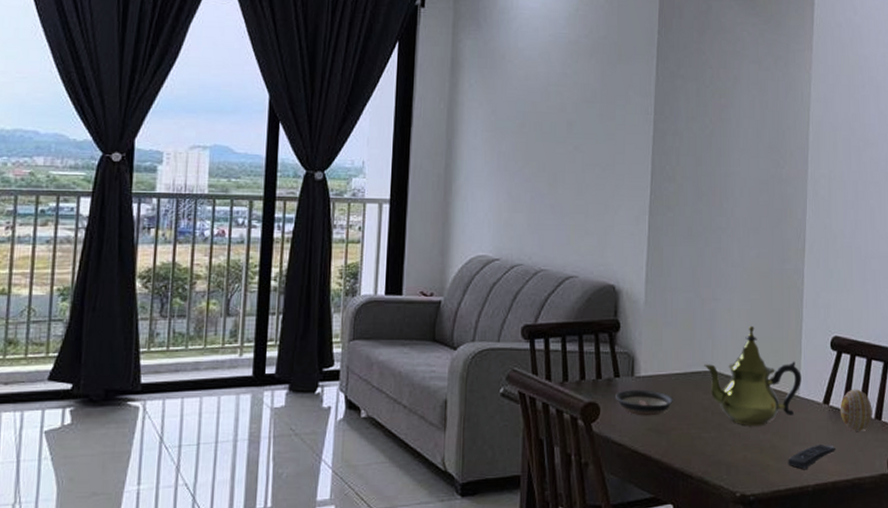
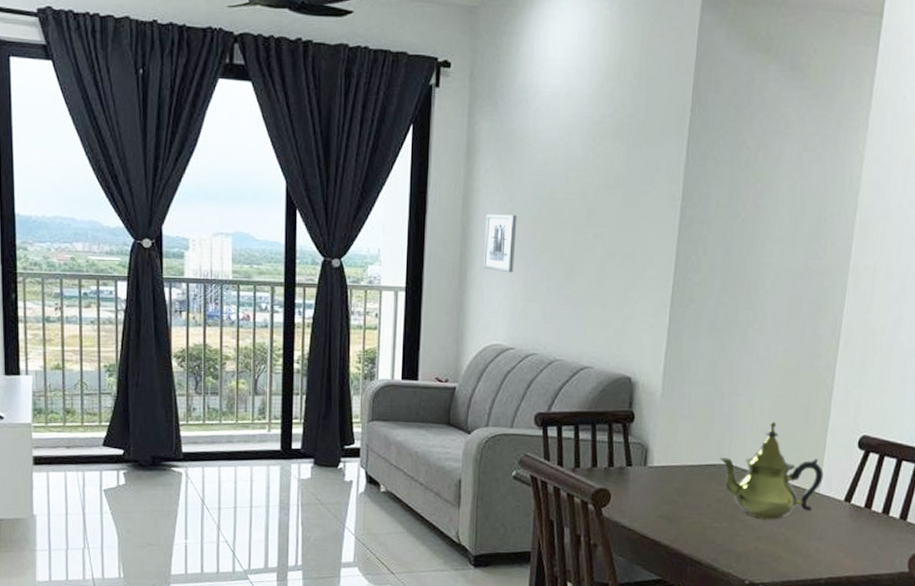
wall art: none [468,127,501,184] -> present [484,214,517,273]
saucer: present [615,390,673,416] -> none [627,478,686,505]
remote control: present [788,444,835,470] -> none [801,540,853,564]
decorative egg: present [840,389,872,431] -> none [861,488,898,530]

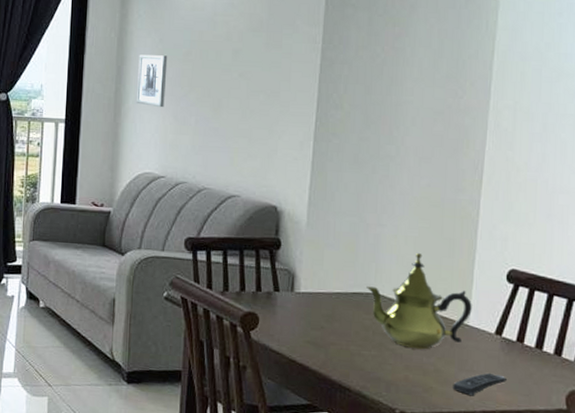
remote control: none [801,540,853,564] -> present [453,373,507,396]

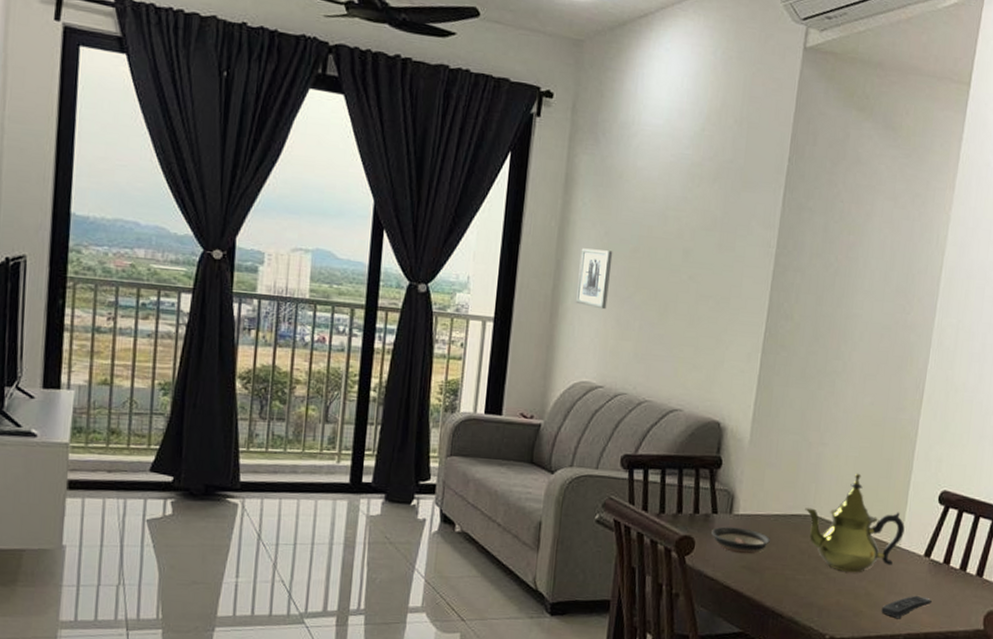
saucer: none [275,304,333,330] -> present [711,526,770,554]

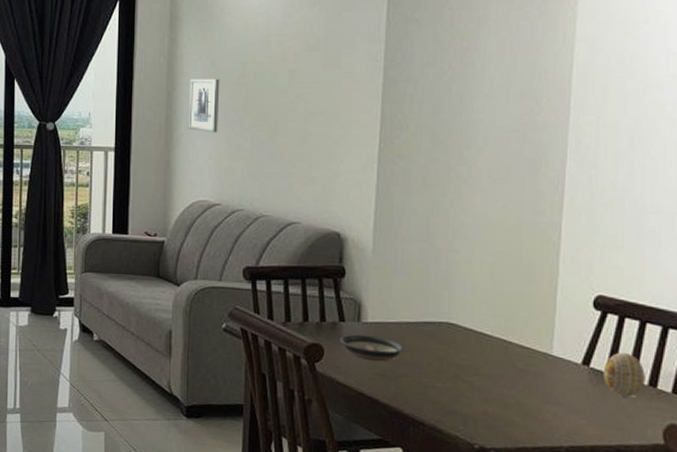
teapot: present [805,473,905,573] -> none [439,279,556,382]
remote control: present [881,595,932,619] -> none [536,405,596,431]
decorative egg: none [940,544,975,586] -> present [603,352,645,397]

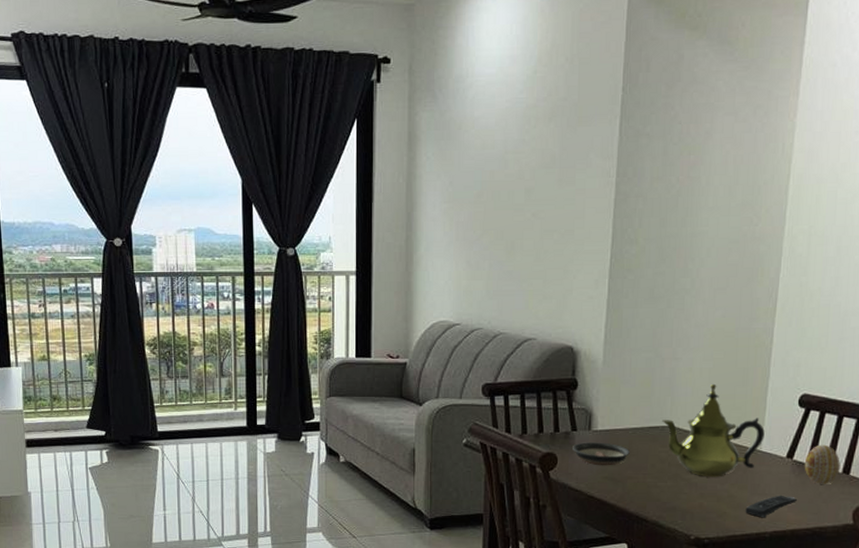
wall art: present [189,79,220,133] -> none [429,199,459,254]
teapot: none [439,279,556,382] -> present [662,383,765,477]
remote control: none [536,405,596,431] -> present [745,495,797,518]

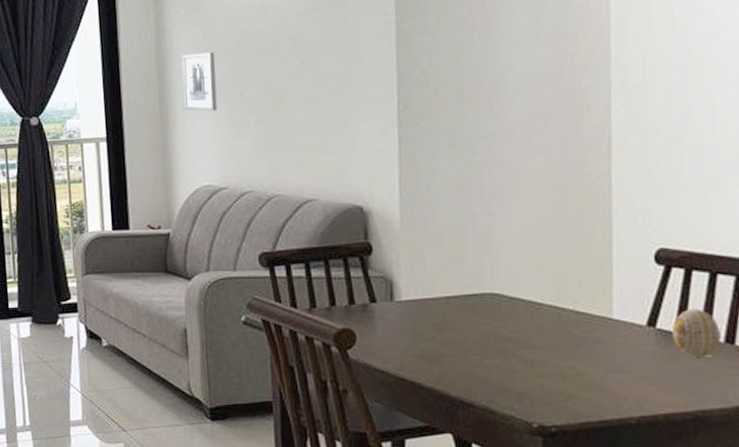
wall art: none [429,199,459,254] -> present [181,52,218,112]
saucer: present [573,442,630,466] -> none [373,315,444,343]
teapot: present [662,383,765,477] -> none [481,241,615,352]
remote control: present [745,495,797,518] -> none [600,371,668,401]

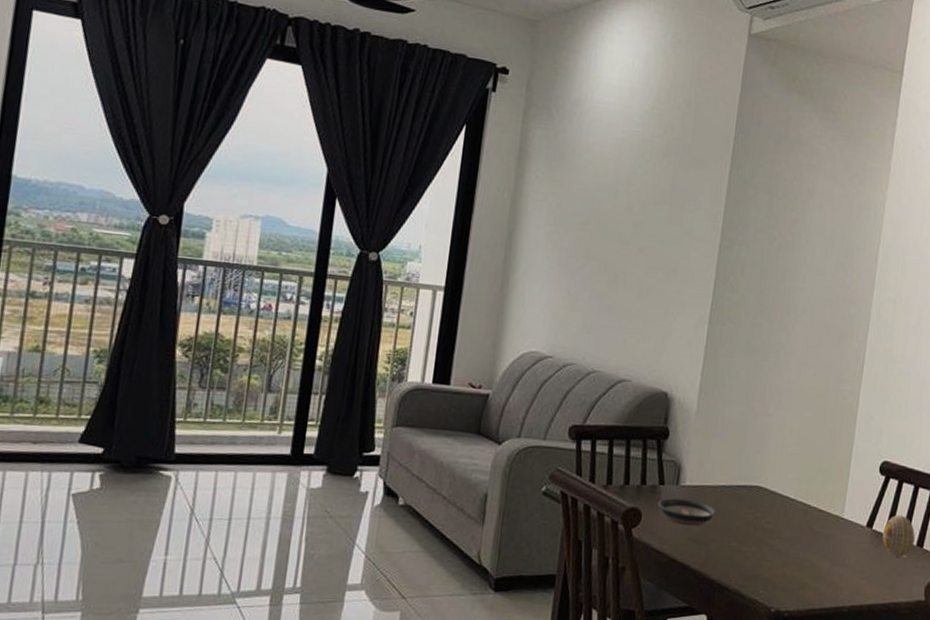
wall art: present [181,52,218,112] -> none [527,219,565,280]
saucer: none [373,315,444,343] -> present [658,498,716,526]

